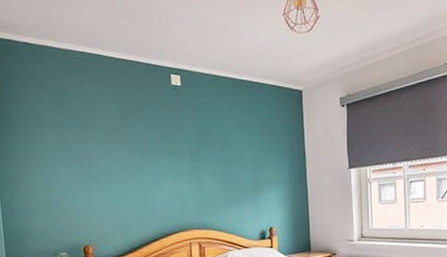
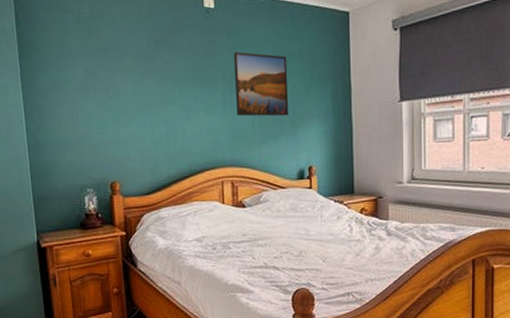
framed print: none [199,125,251,183] -> present [234,51,289,117]

